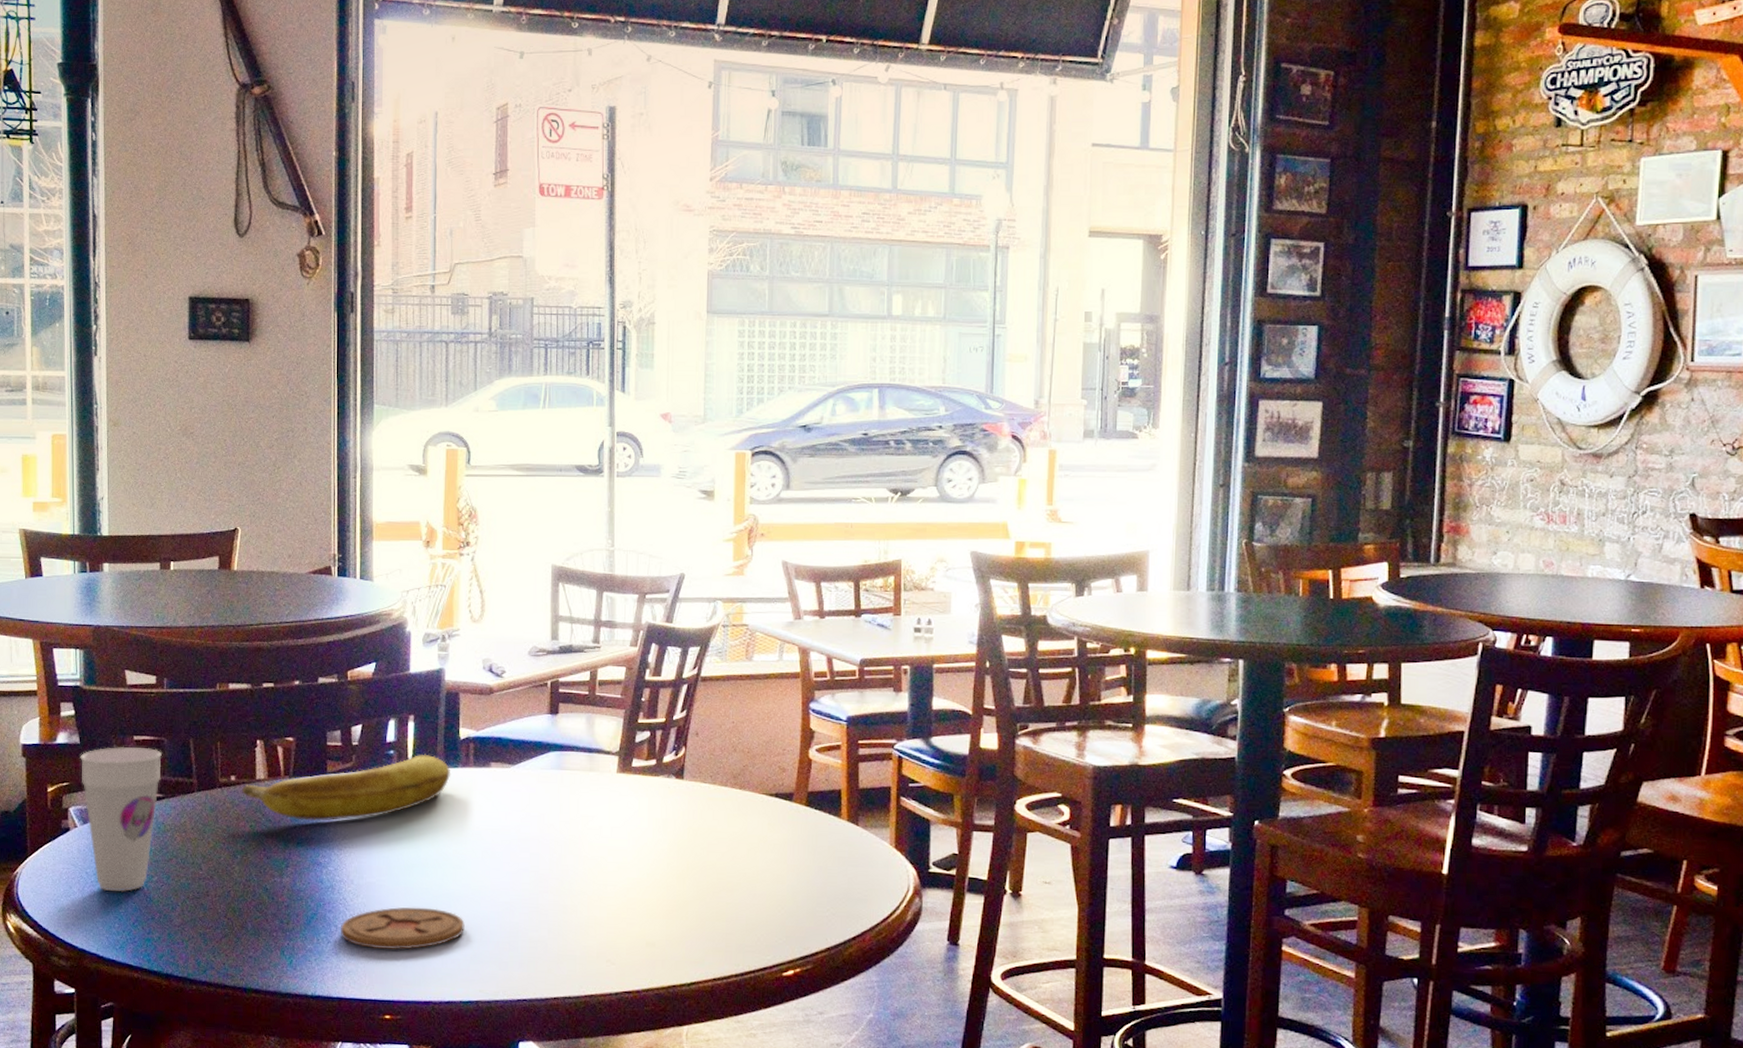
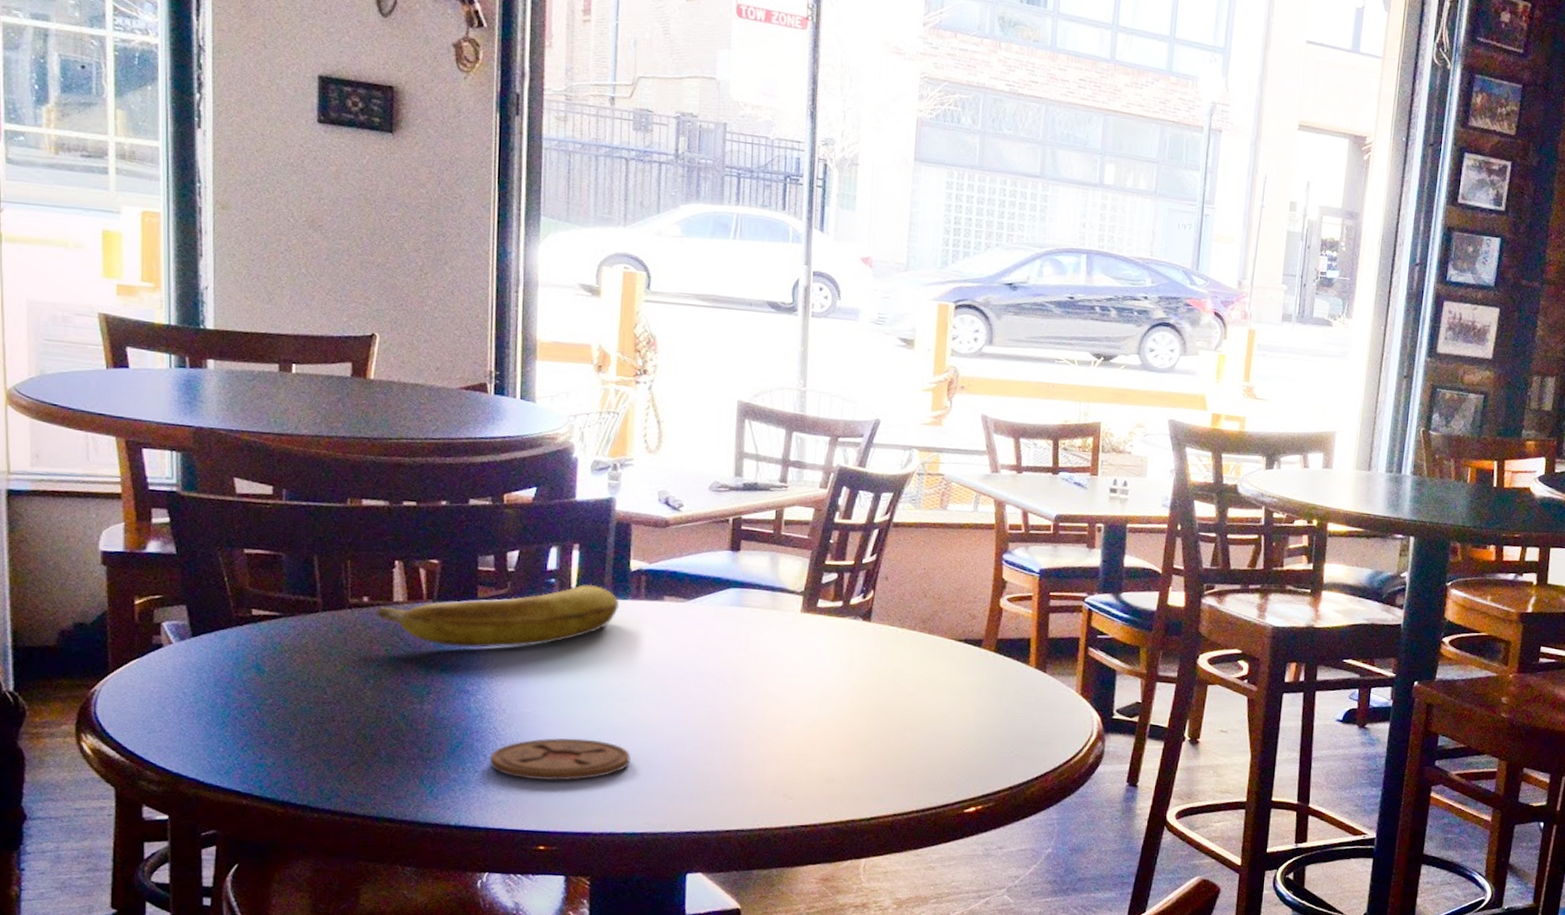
cup: present [80,746,162,892] -> none [176,559,279,715]

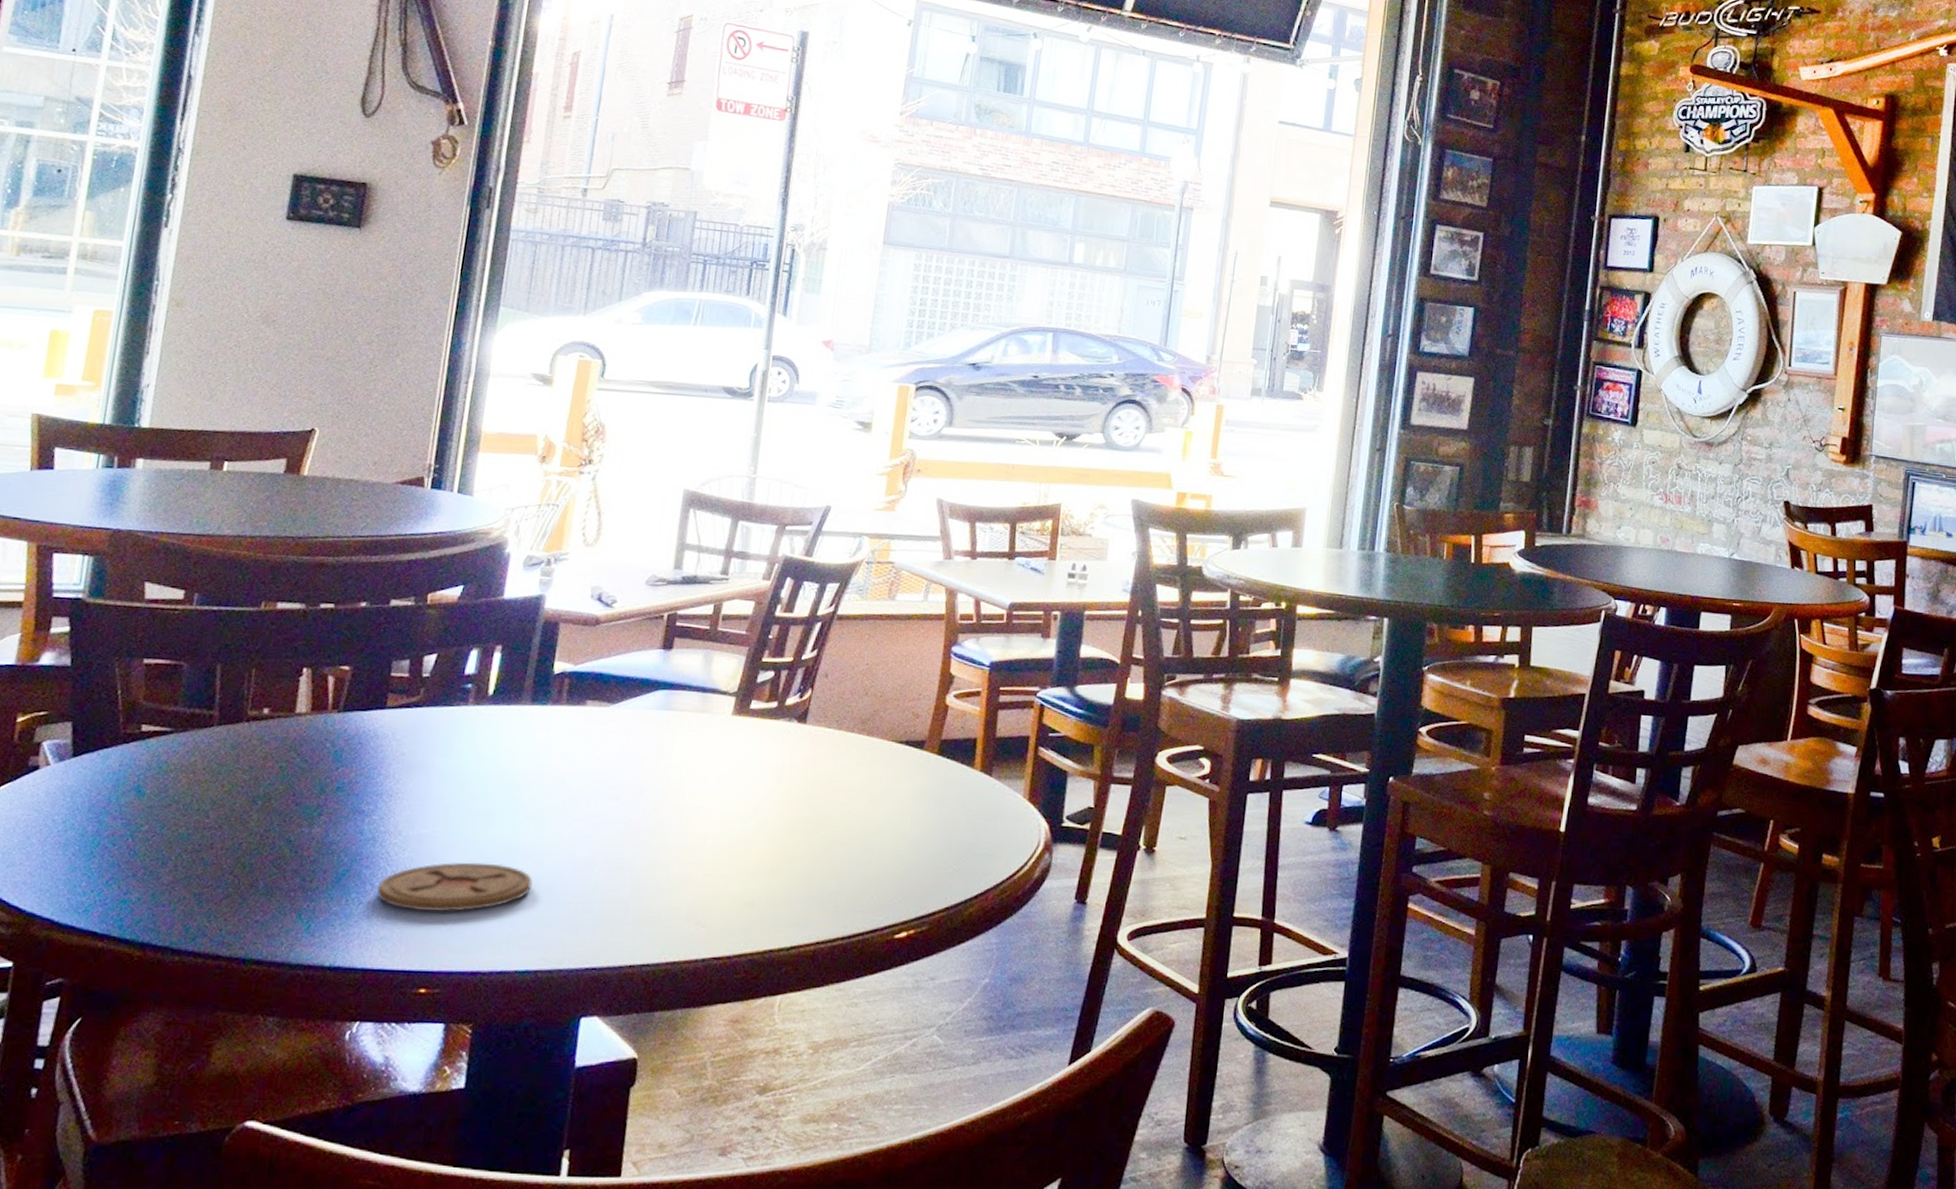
banana: present [375,584,620,648] -> none [274,689,538,763]

